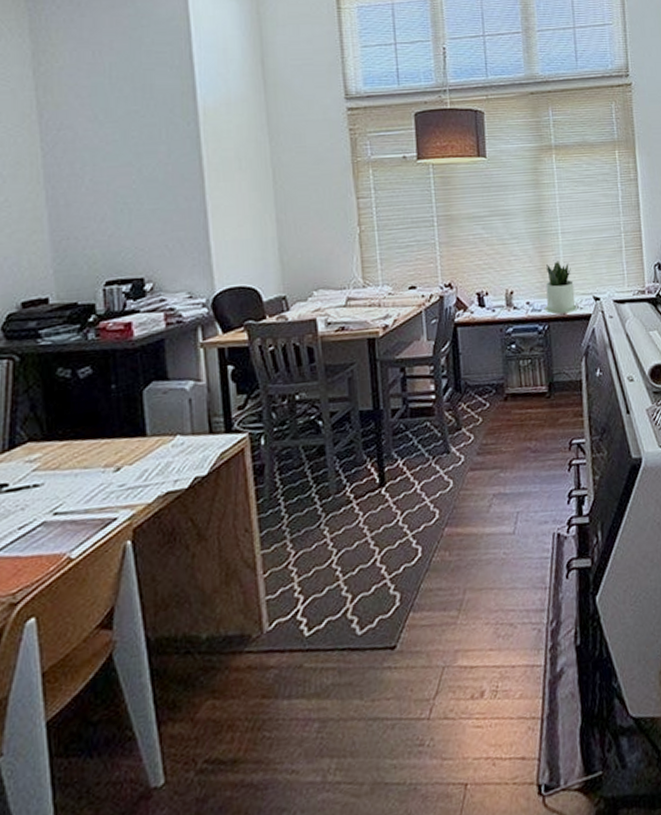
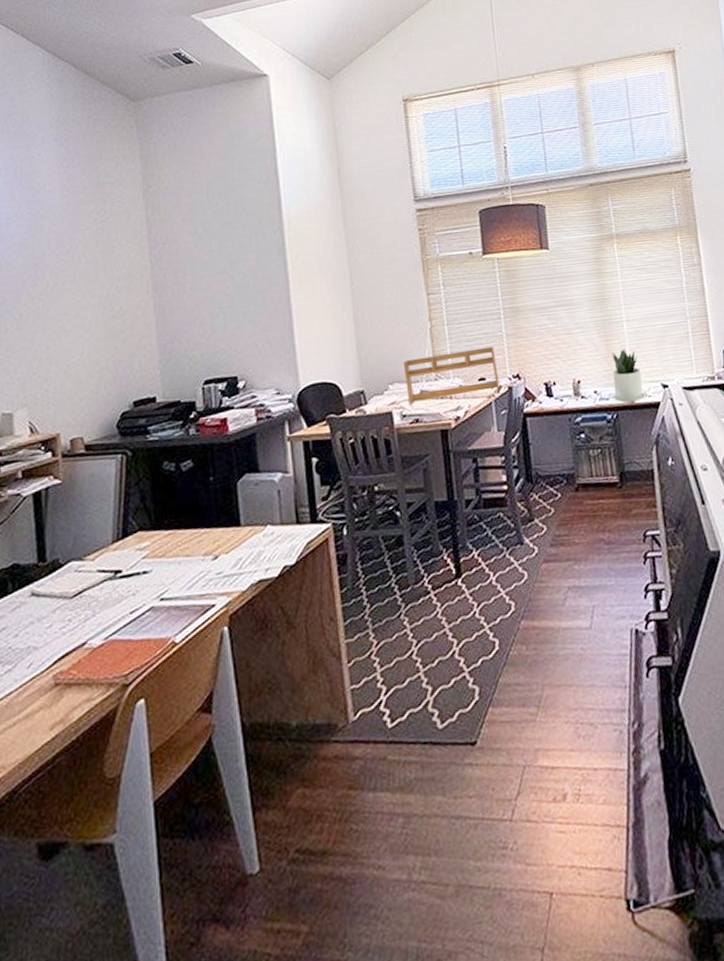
desk organizer: none [329,254,431,313] -> present [403,346,500,405]

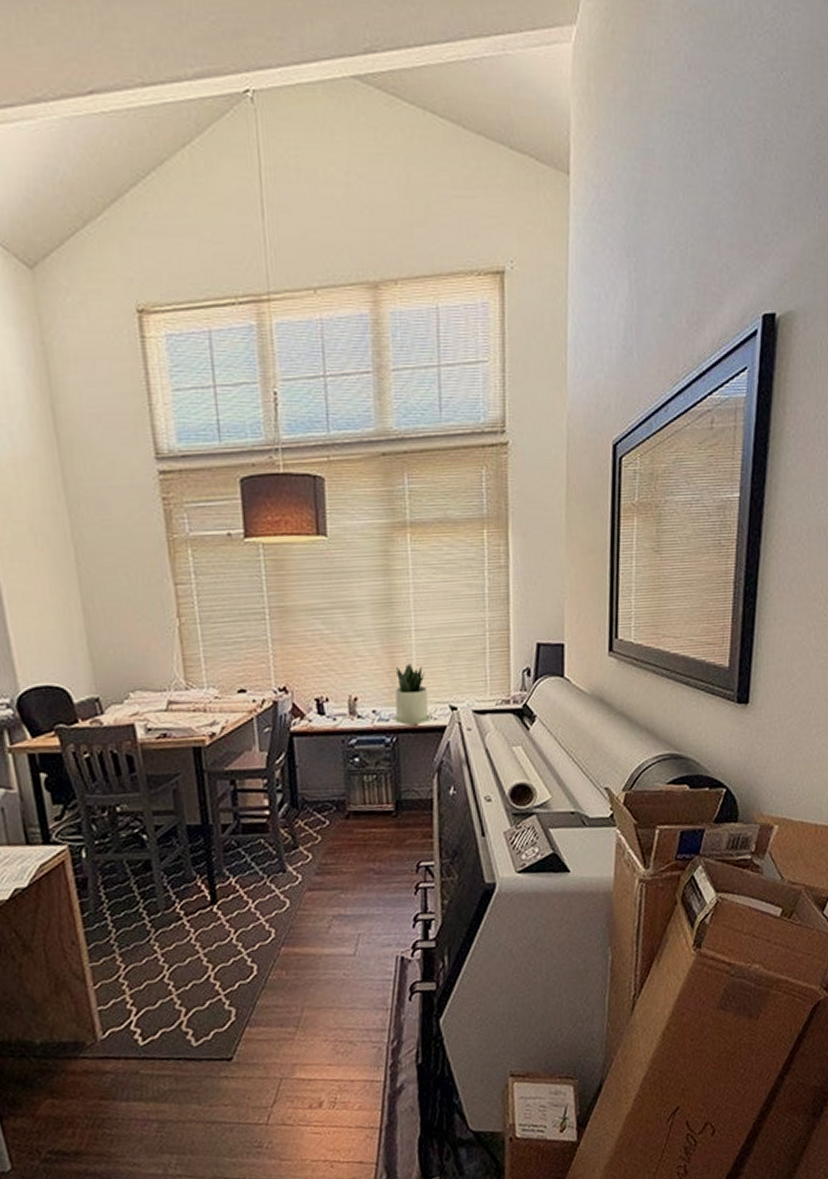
desk organizer: present [403,346,500,405] -> none [146,653,263,718]

